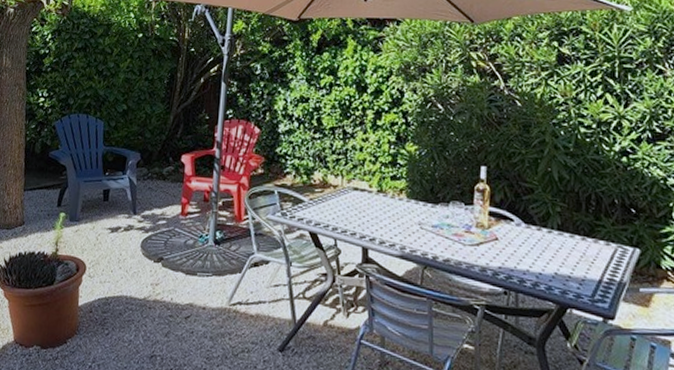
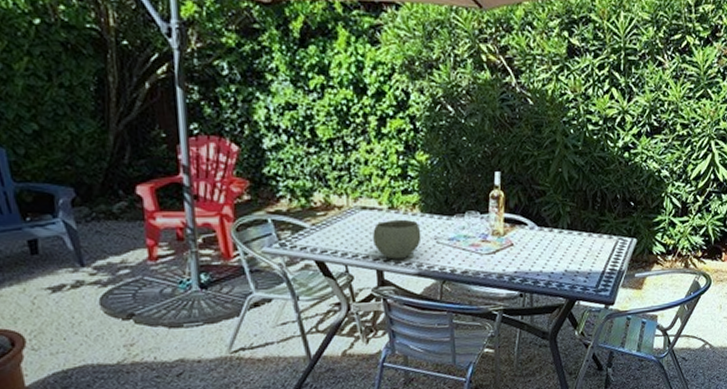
bowl: none [361,202,406,240] -> present [373,219,421,260]

